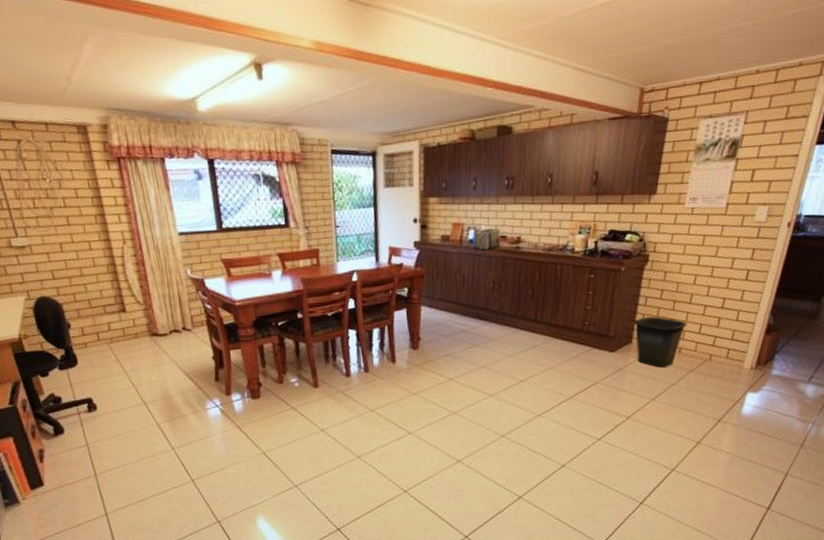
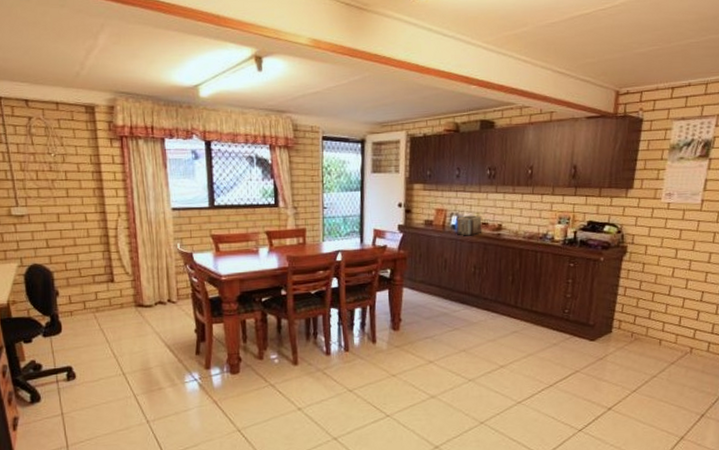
waste bin: present [634,316,687,368] -> none [613,307,667,359]

